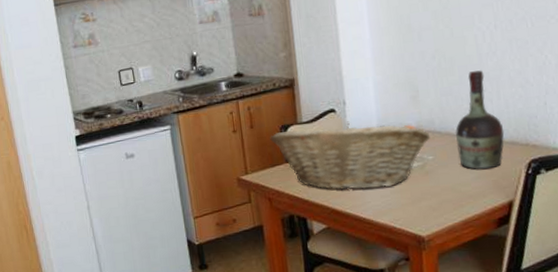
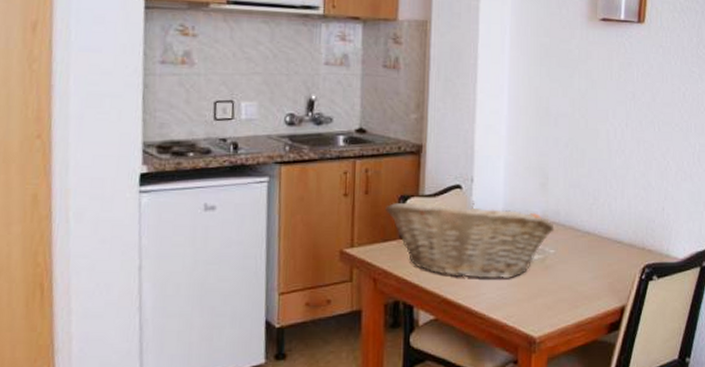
cognac bottle: present [455,70,505,170] -> none [578,166,624,270]

